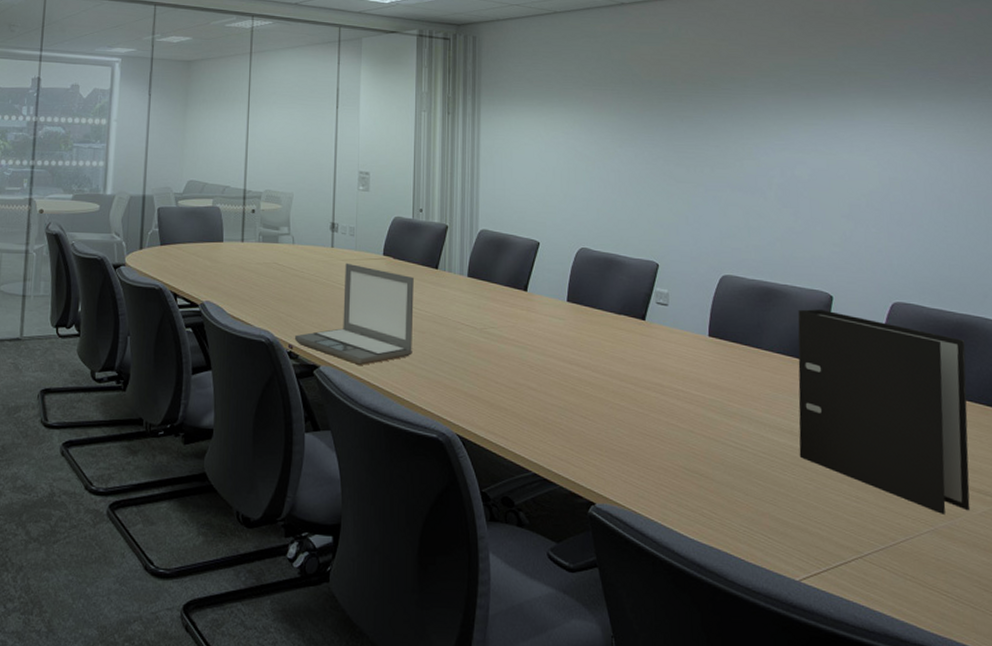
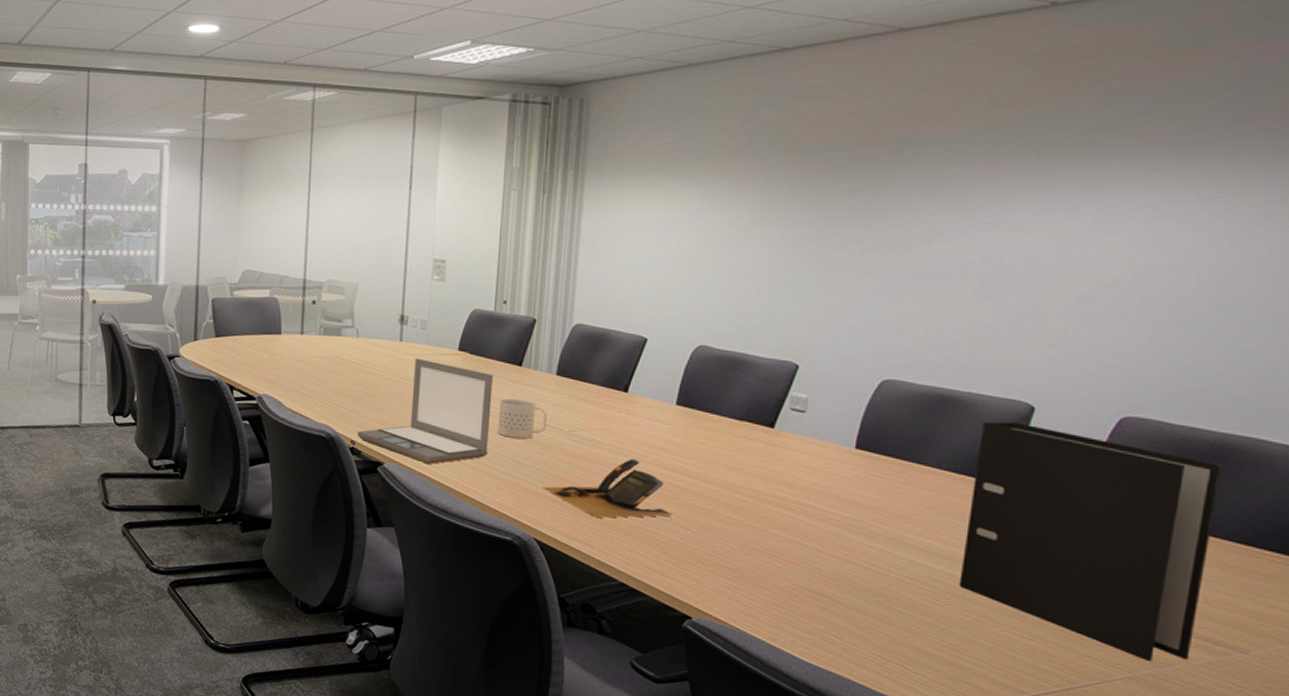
mug: none [420,299,463,337] -> present [498,398,548,439]
telephone: none [460,352,572,410] -> present [541,458,673,518]

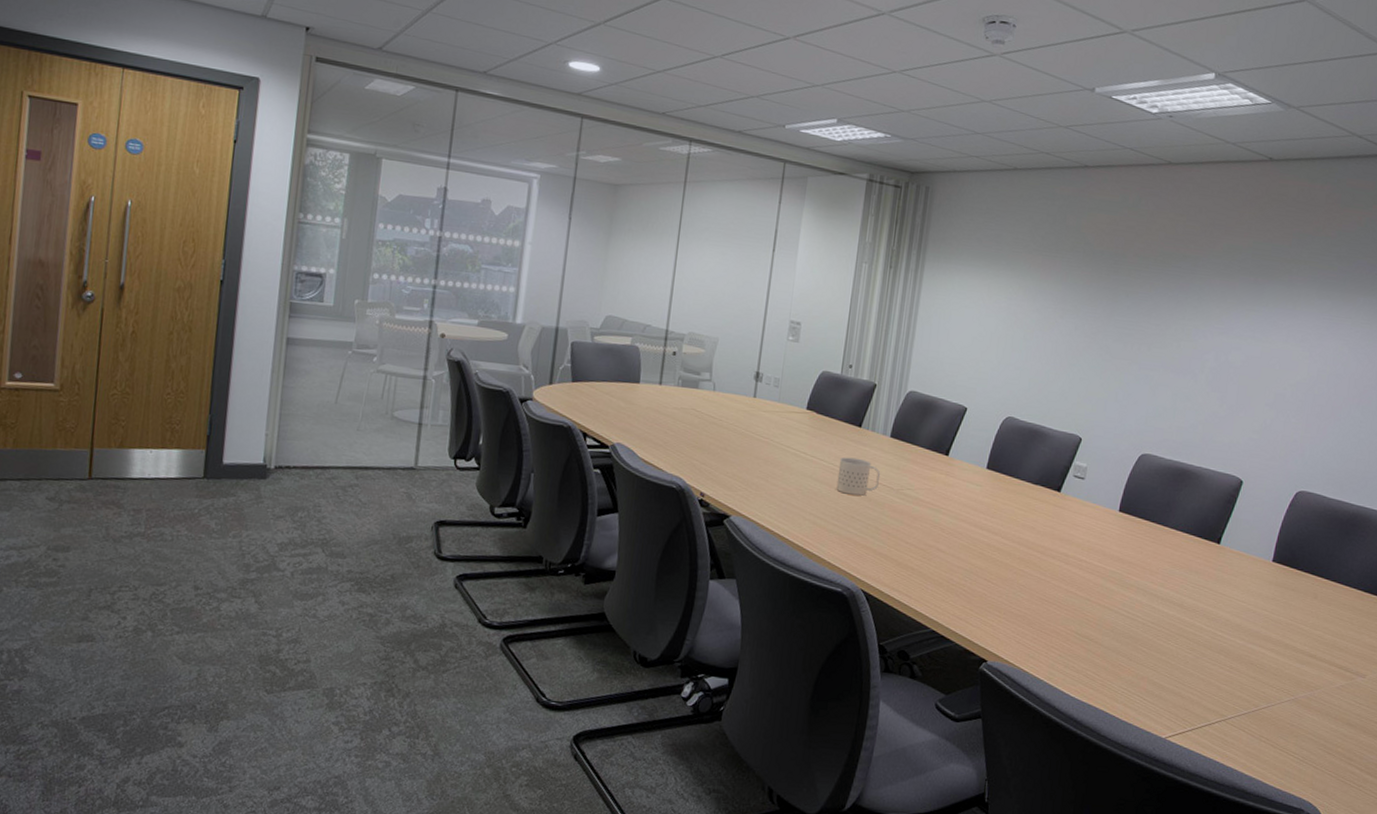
laptop: present [357,358,493,465] -> none [706,414,836,519]
telephone: present [541,458,673,518] -> none [871,516,978,571]
binder: present [959,421,1223,661] -> none [1185,491,1357,686]

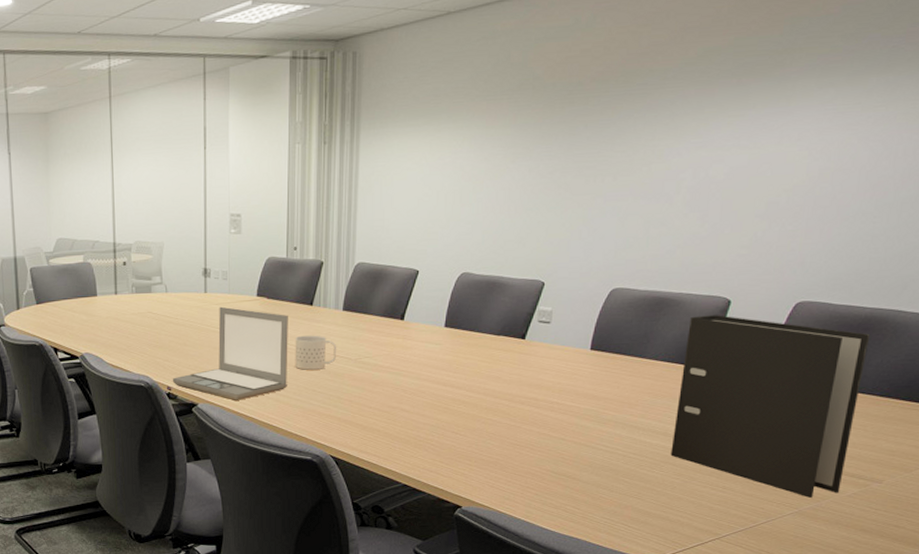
laptop: none [706,414,836,519] -> present [172,306,288,402]
binder: none [1185,491,1357,686] -> present [670,315,871,498]

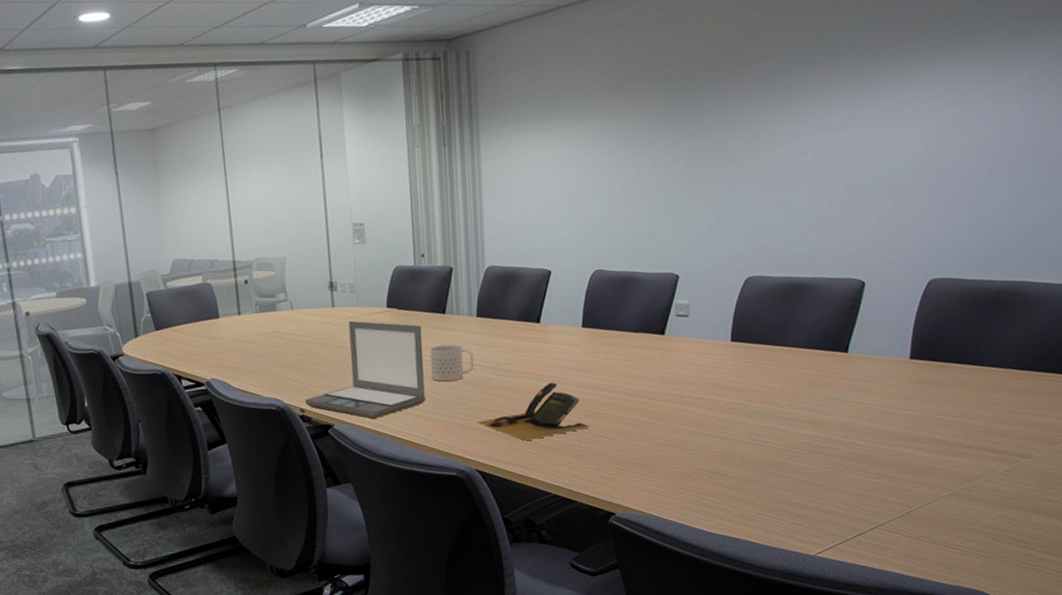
telephone: none [334,377,444,431] -> present [476,382,590,441]
binder: present [670,315,871,498] -> none [820,297,1004,478]

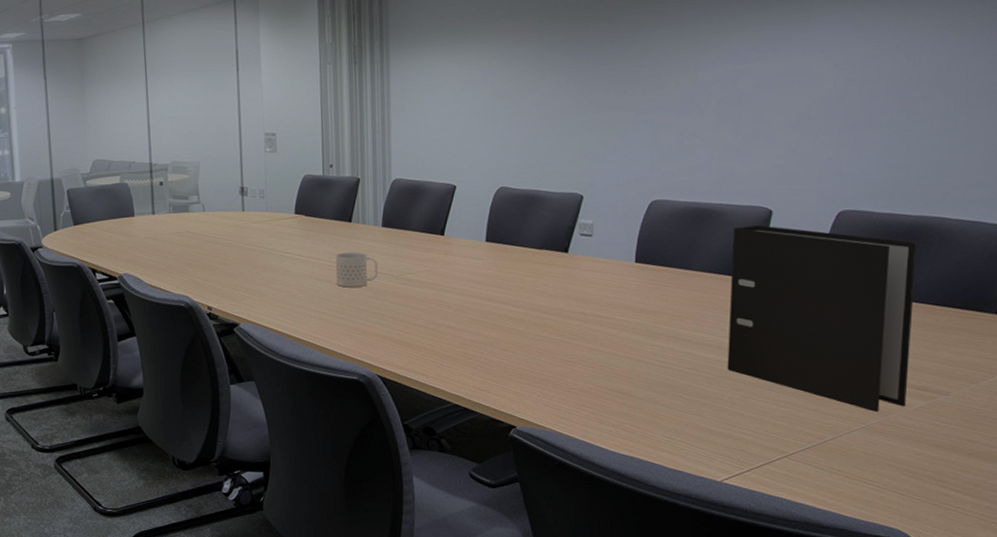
laptop: present [304,320,426,420] -> none [212,224,330,321]
telephone: present [476,382,590,441] -> none [379,293,492,349]
binder: none [820,297,1004,478] -> present [727,225,918,412]

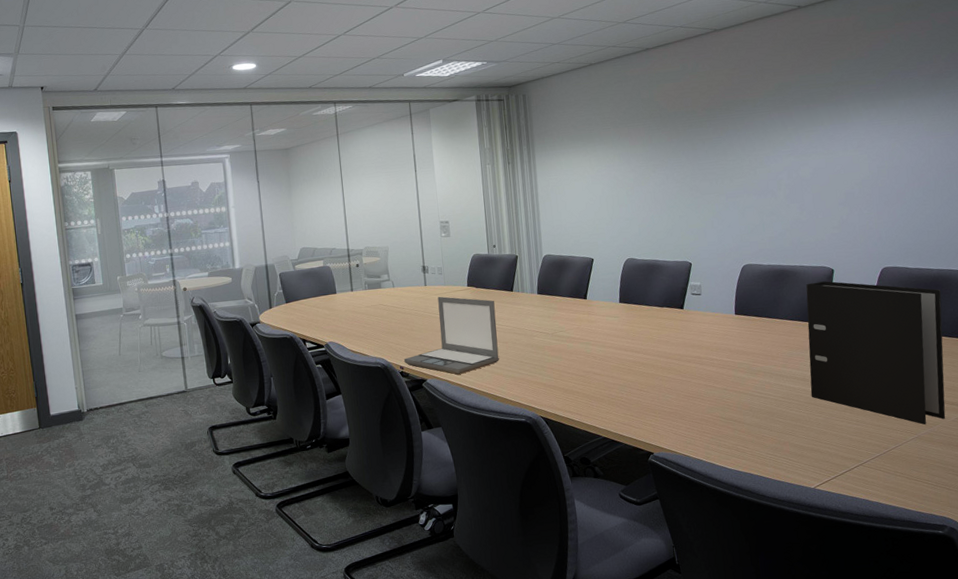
laptop: none [212,224,330,321] -> present [403,296,499,375]
mug: present [335,252,379,288] -> none [501,315,537,345]

